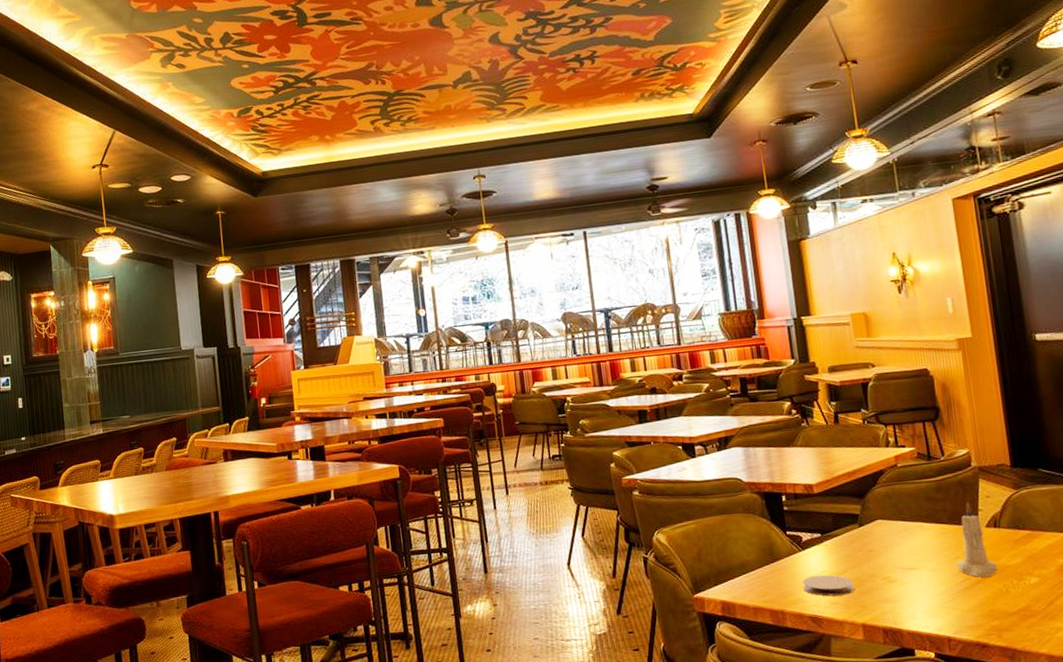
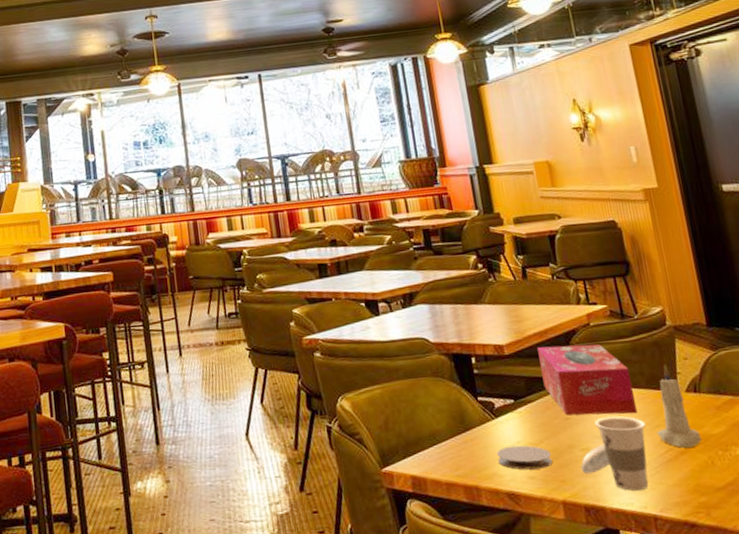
tissue box: none [846,483,938,548] -> present [537,344,638,416]
cup: none [881,549,945,615] -> present [580,416,649,491]

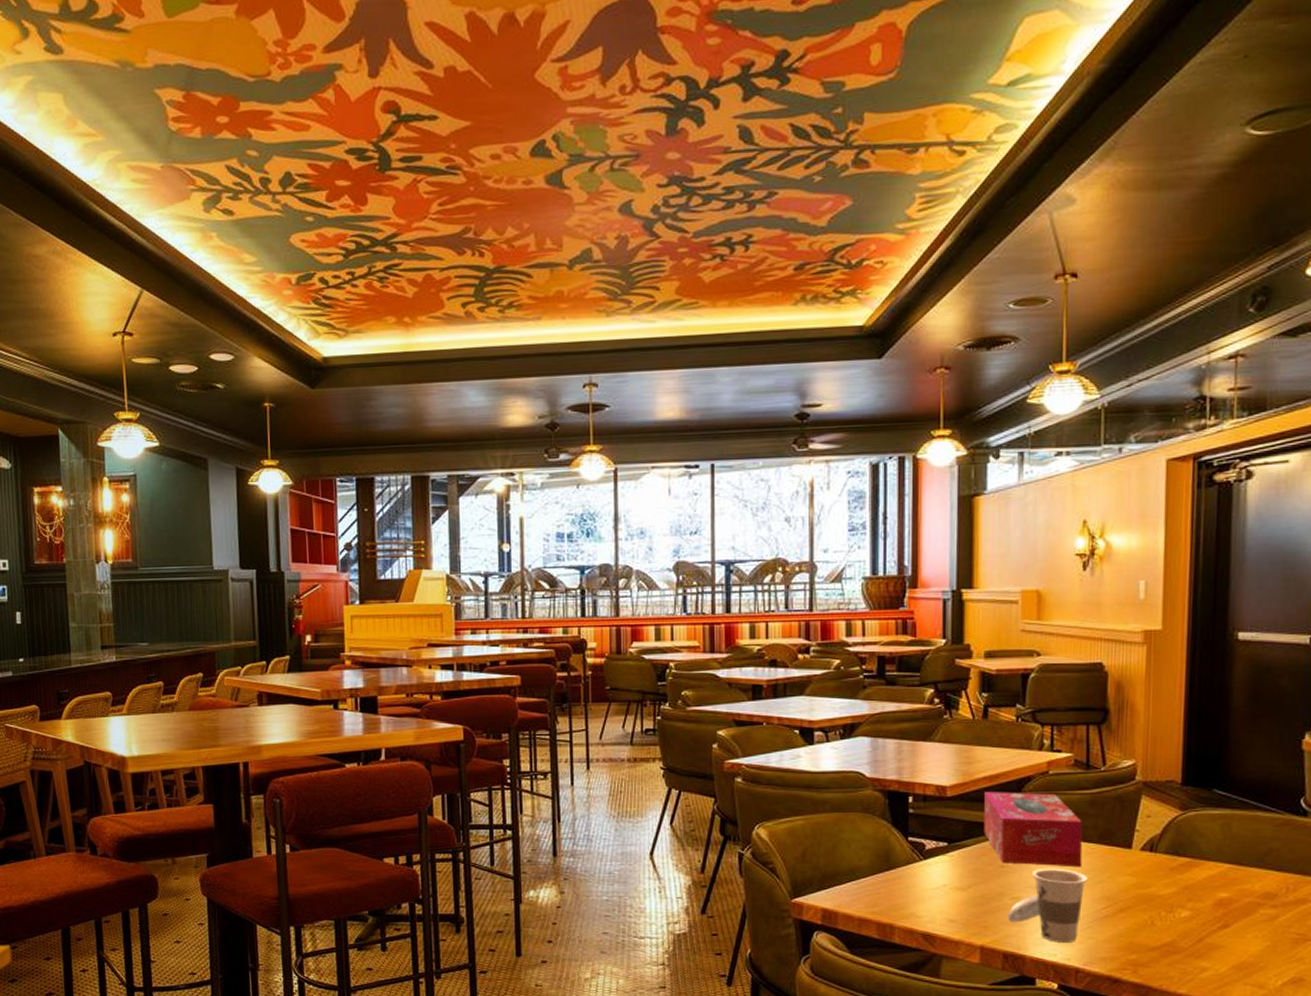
coaster: present [497,445,553,470] -> none [919,888,979,913]
candle: present [656,365,702,448] -> none [1098,821,1146,905]

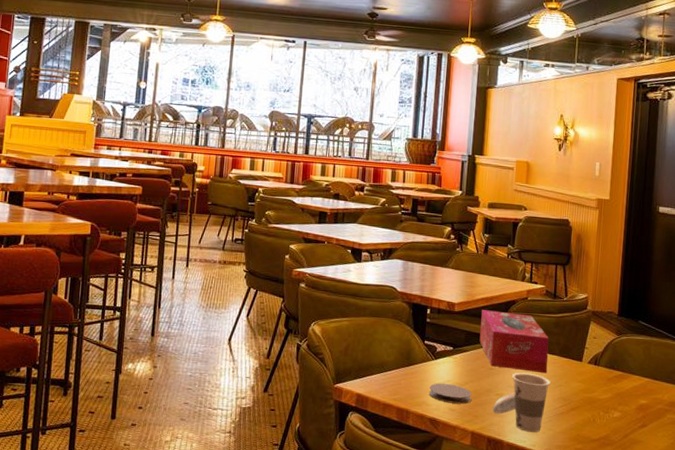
coaster: none [919,888,979,913] -> present [429,383,472,404]

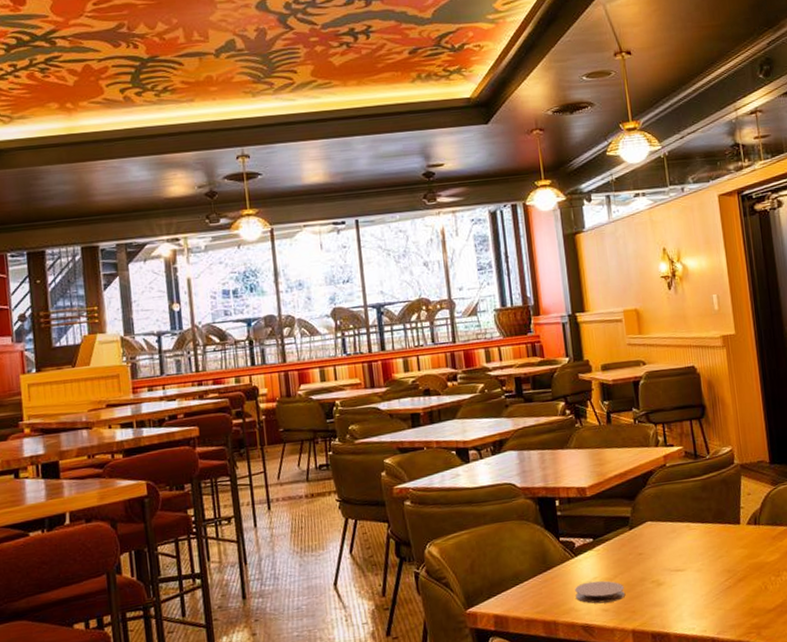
tissue box: present [479,310,549,374] -> none [617,483,704,551]
cup: present [492,373,551,432] -> none [650,550,710,617]

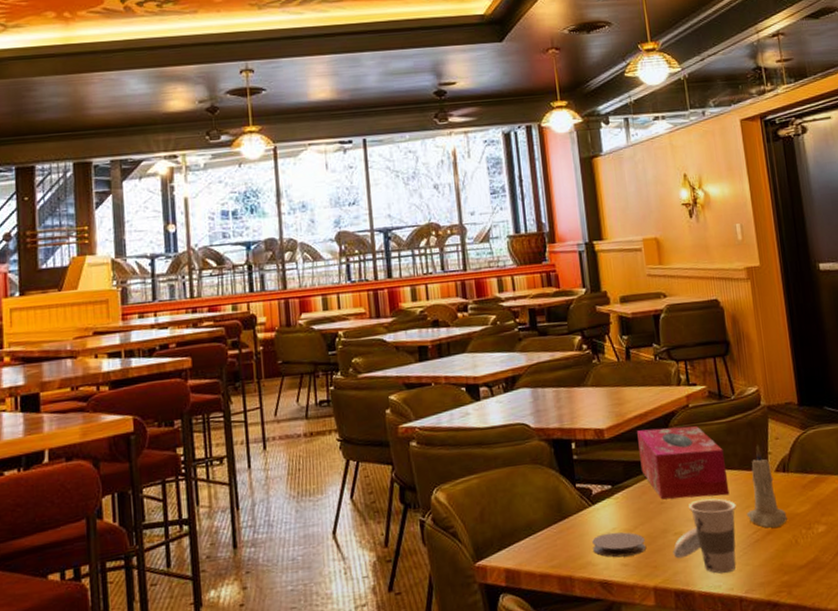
tissue box: none [617,483,704,551] -> present [637,425,730,500]
cup: none [650,550,710,617] -> present [673,498,736,574]
candle: none [719,500,758,576] -> present [746,445,787,528]

